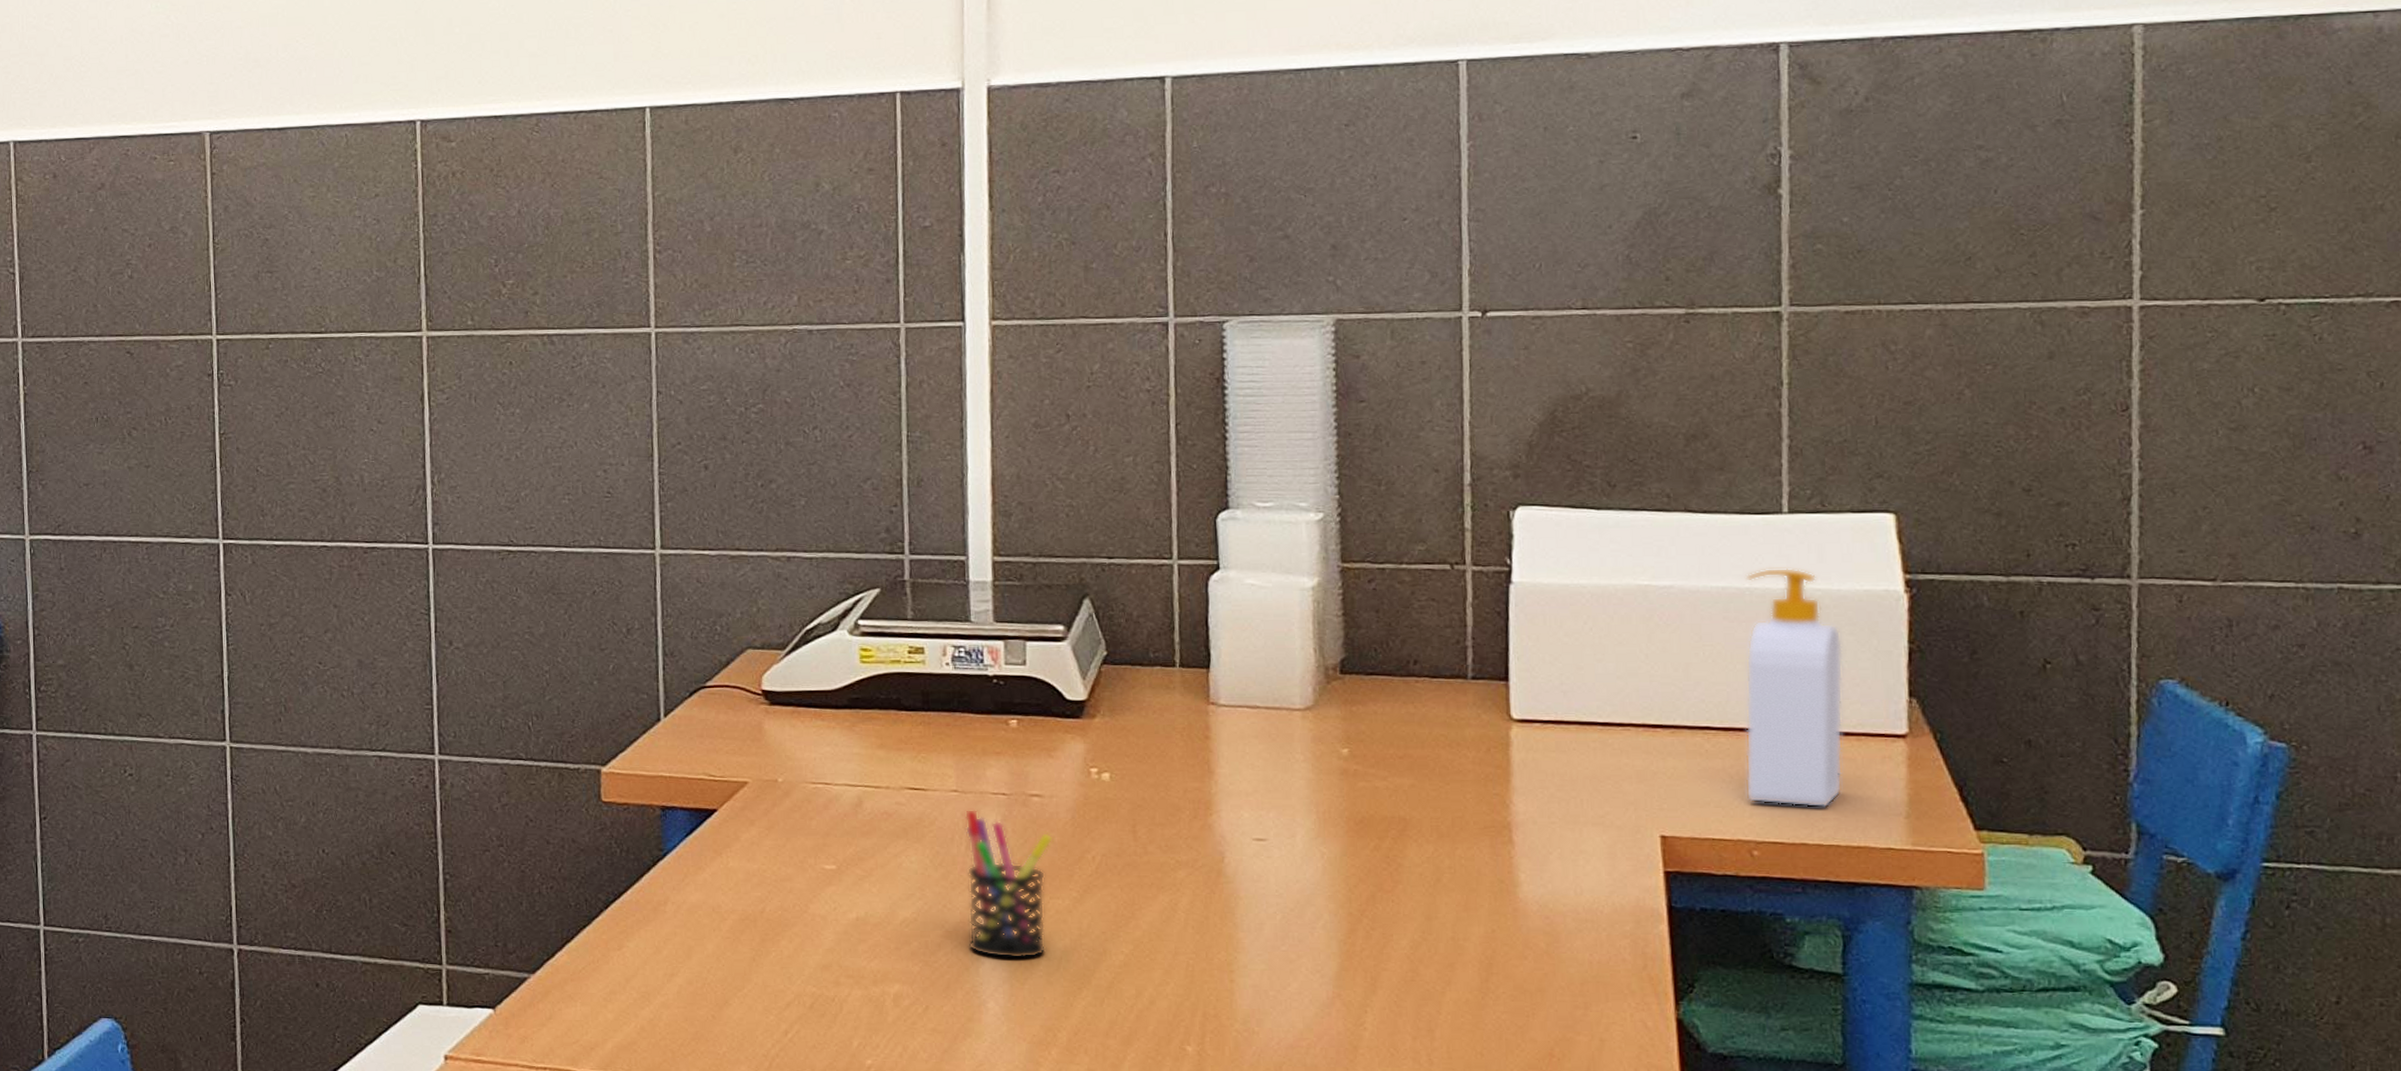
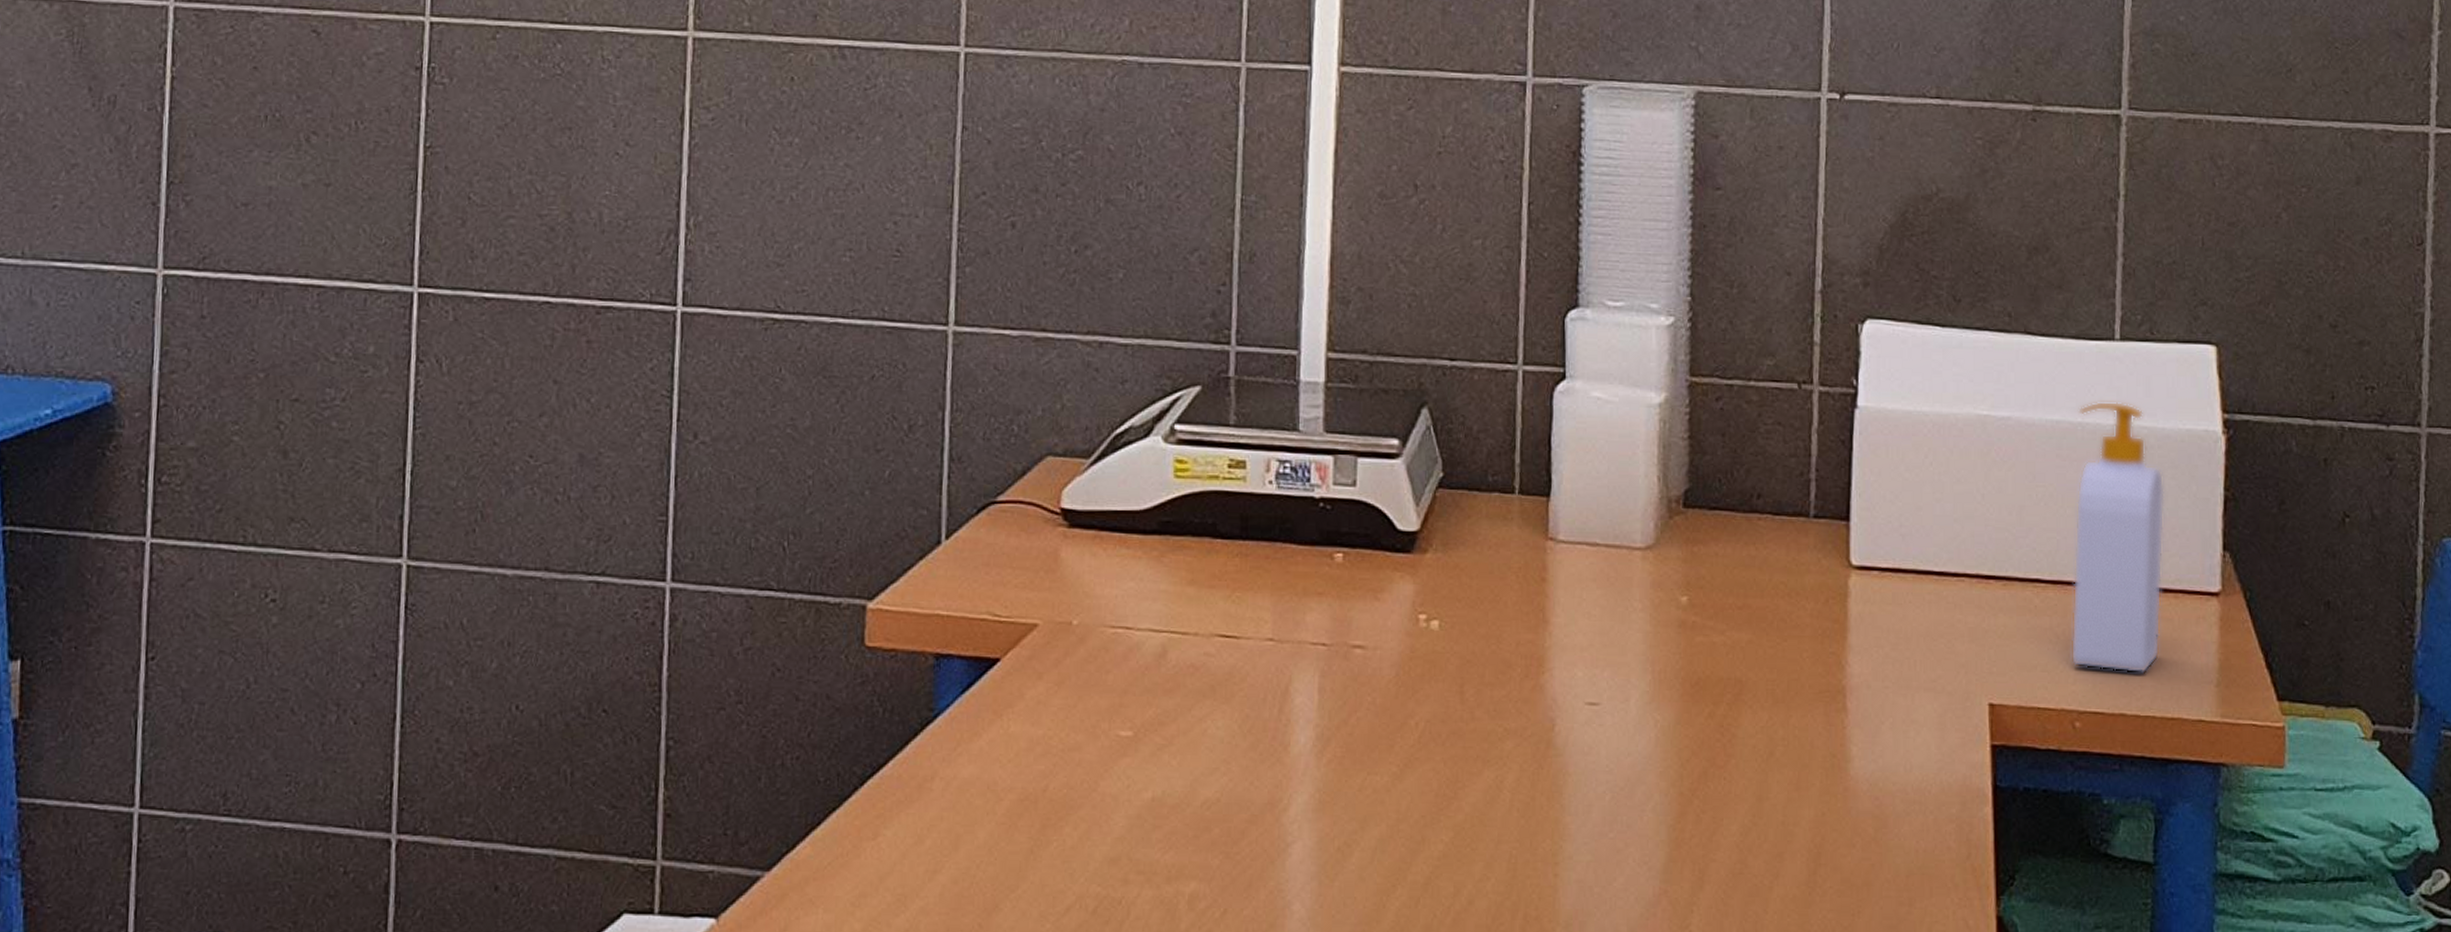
pen holder: present [964,809,1053,959] -> none [1275,662,1375,850]

